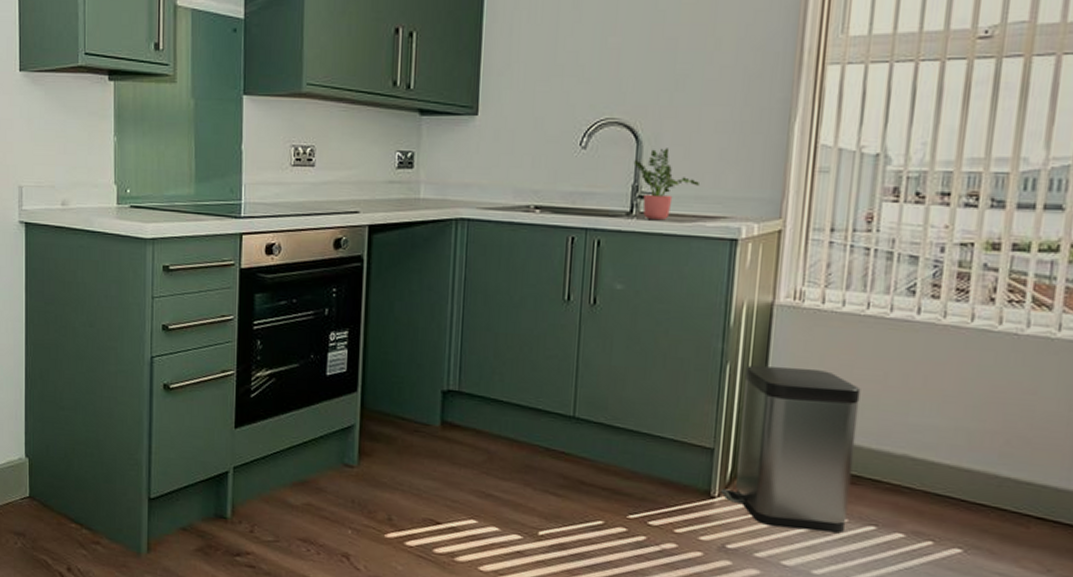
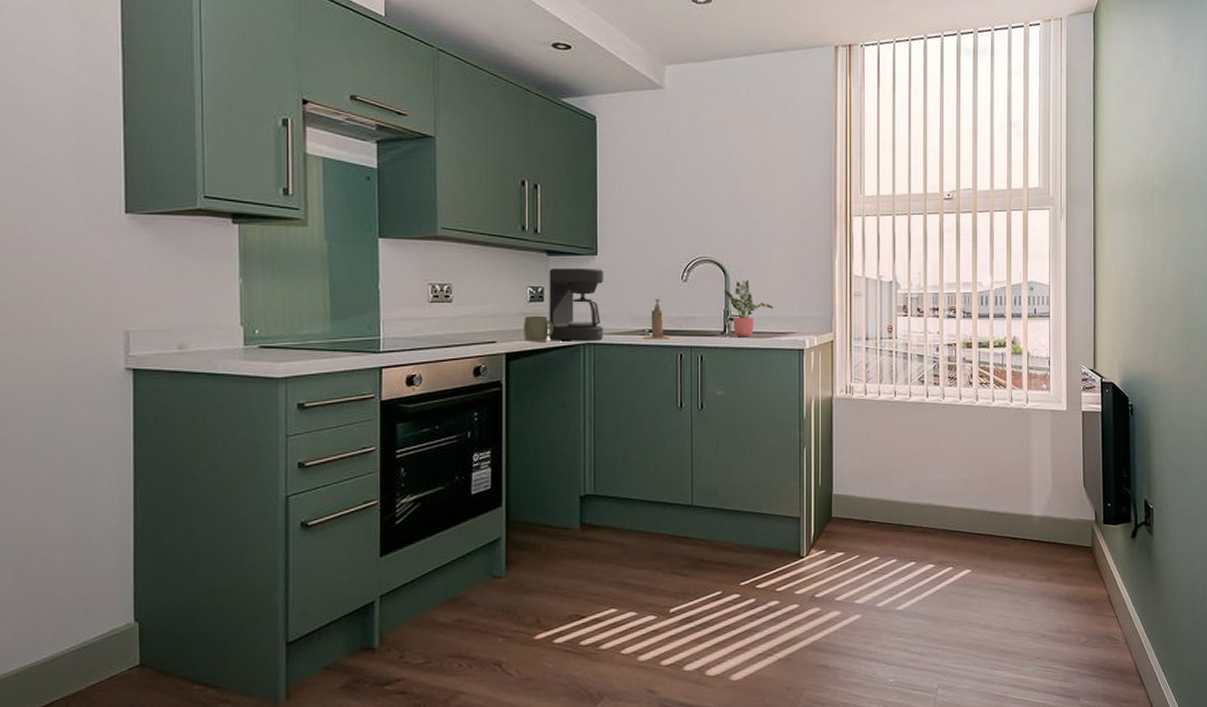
mug: none [389,184,423,215] -> present [524,315,553,343]
coffee maker: none [417,129,485,217] -> present [549,267,604,341]
soap dispenser: none [526,168,561,218] -> present [643,298,671,339]
pedal bin: present [721,365,861,533] -> none [808,446,896,574]

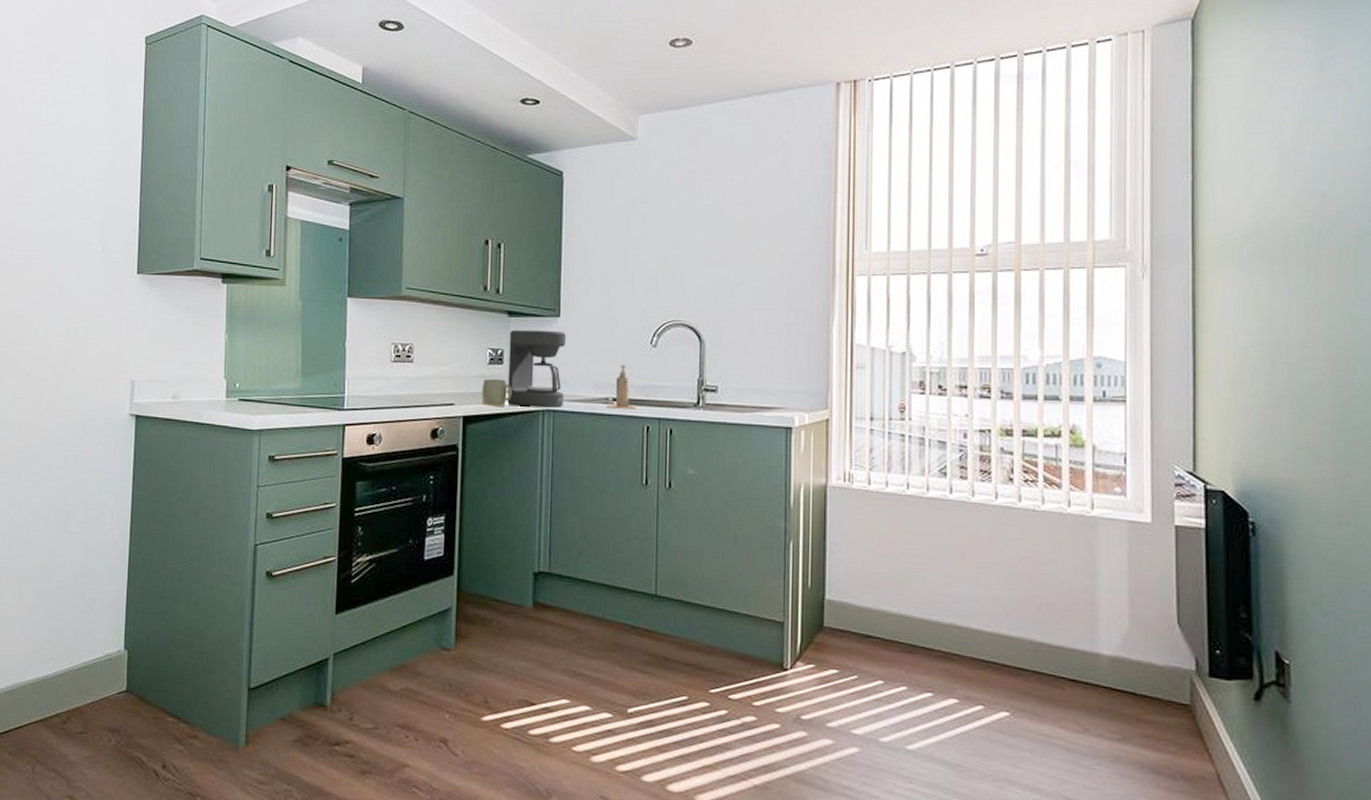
potted plant: present [724,280,774,338] -> none [698,346,757,411]

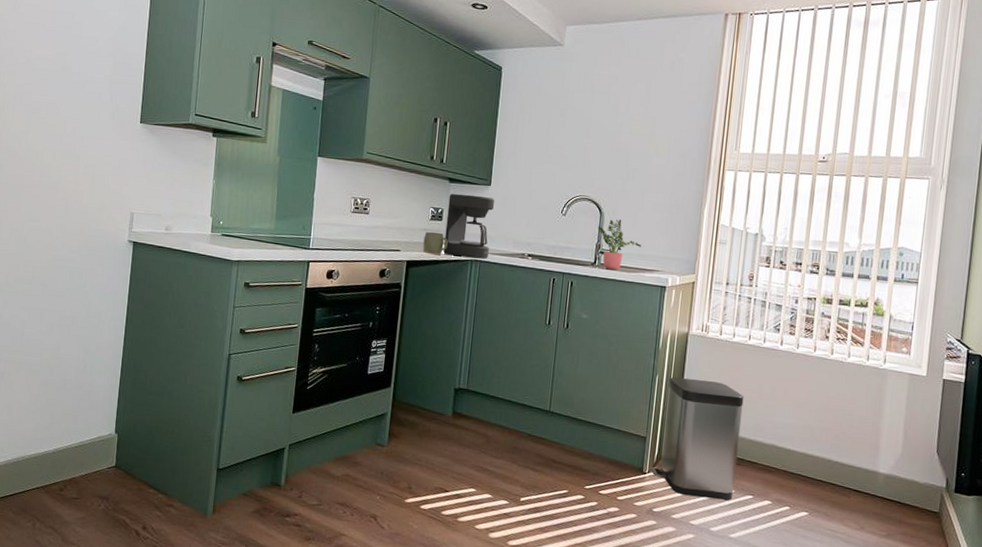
soap dispenser: present [606,364,637,409] -> none [522,227,546,264]
potted plant: none [698,346,757,411] -> present [597,219,642,271]
pedal bin: none [793,543,908,701] -> present [650,377,744,501]

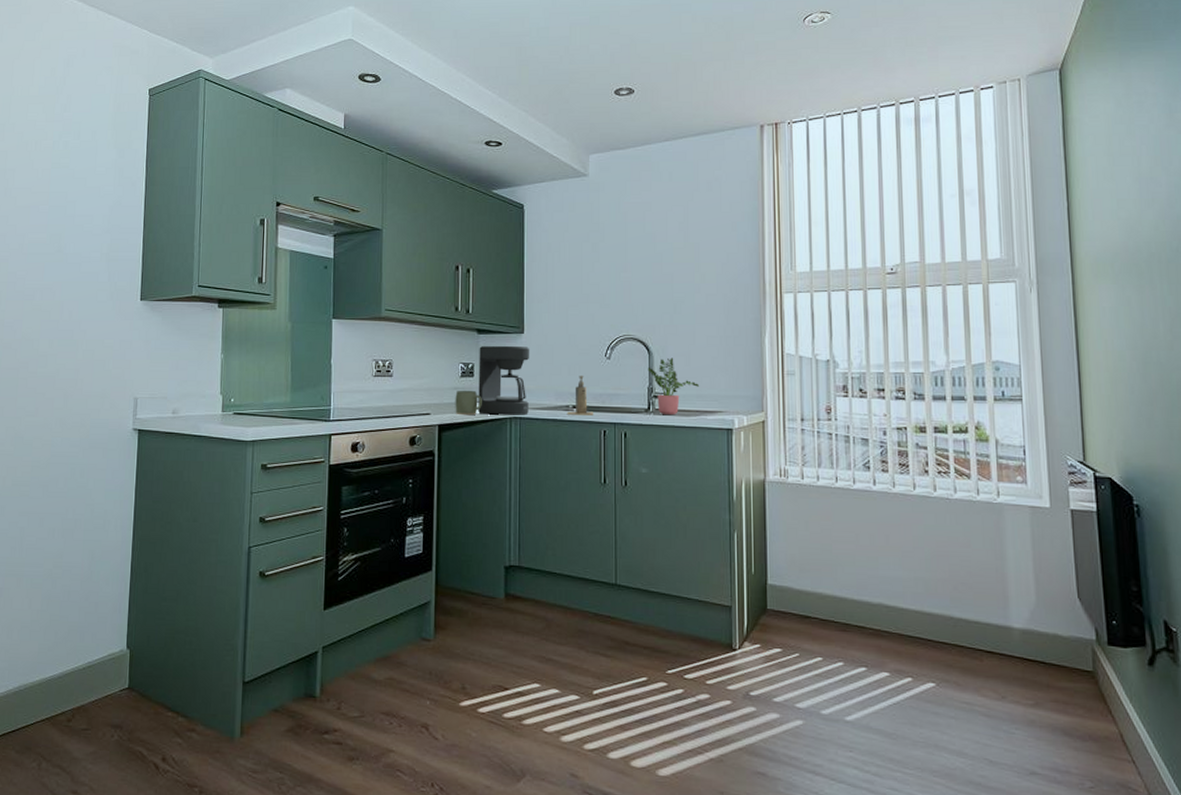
soap dispenser: none [522,227,546,264] -> present [567,375,594,415]
pedal bin: present [650,377,744,501] -> none [741,533,843,676]

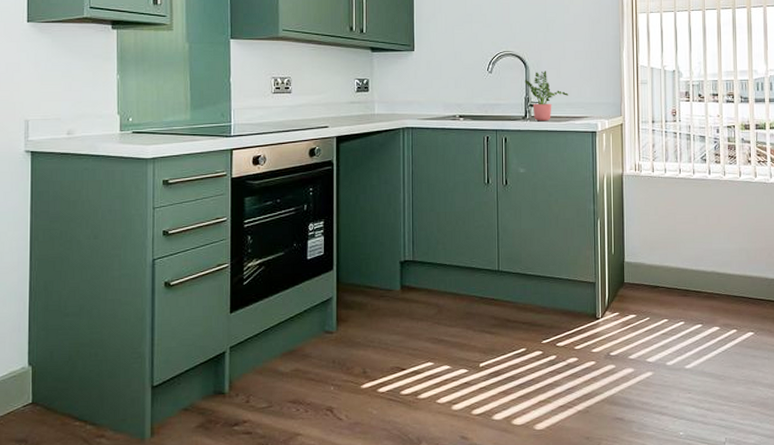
mug: present [455,390,482,416] -> none [351,103,377,127]
coffee maker: present [478,345,530,415] -> none [373,62,420,126]
soap dispenser: present [567,375,594,415] -> none [454,87,478,124]

